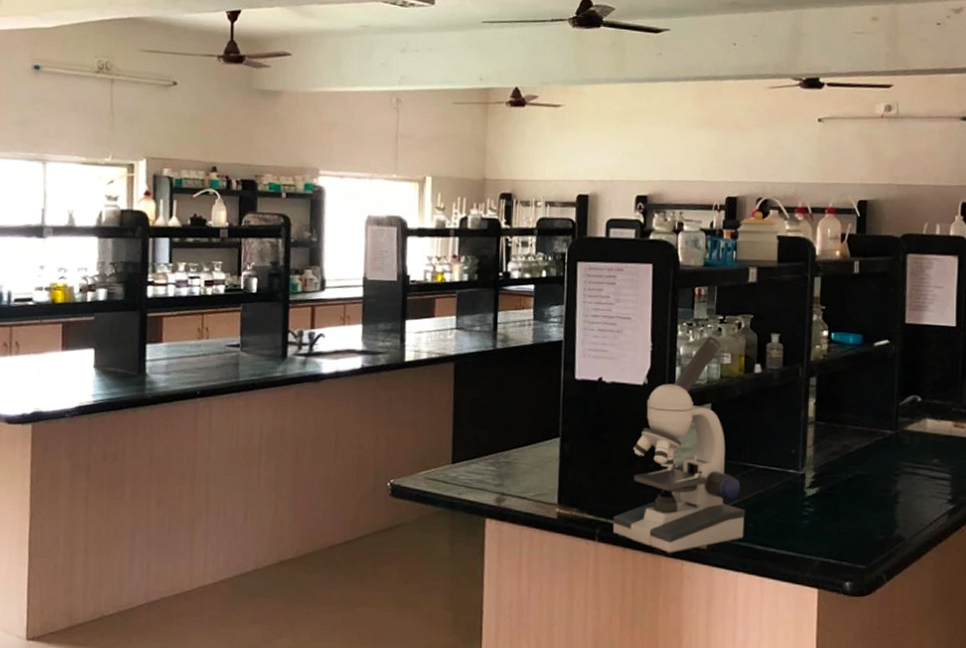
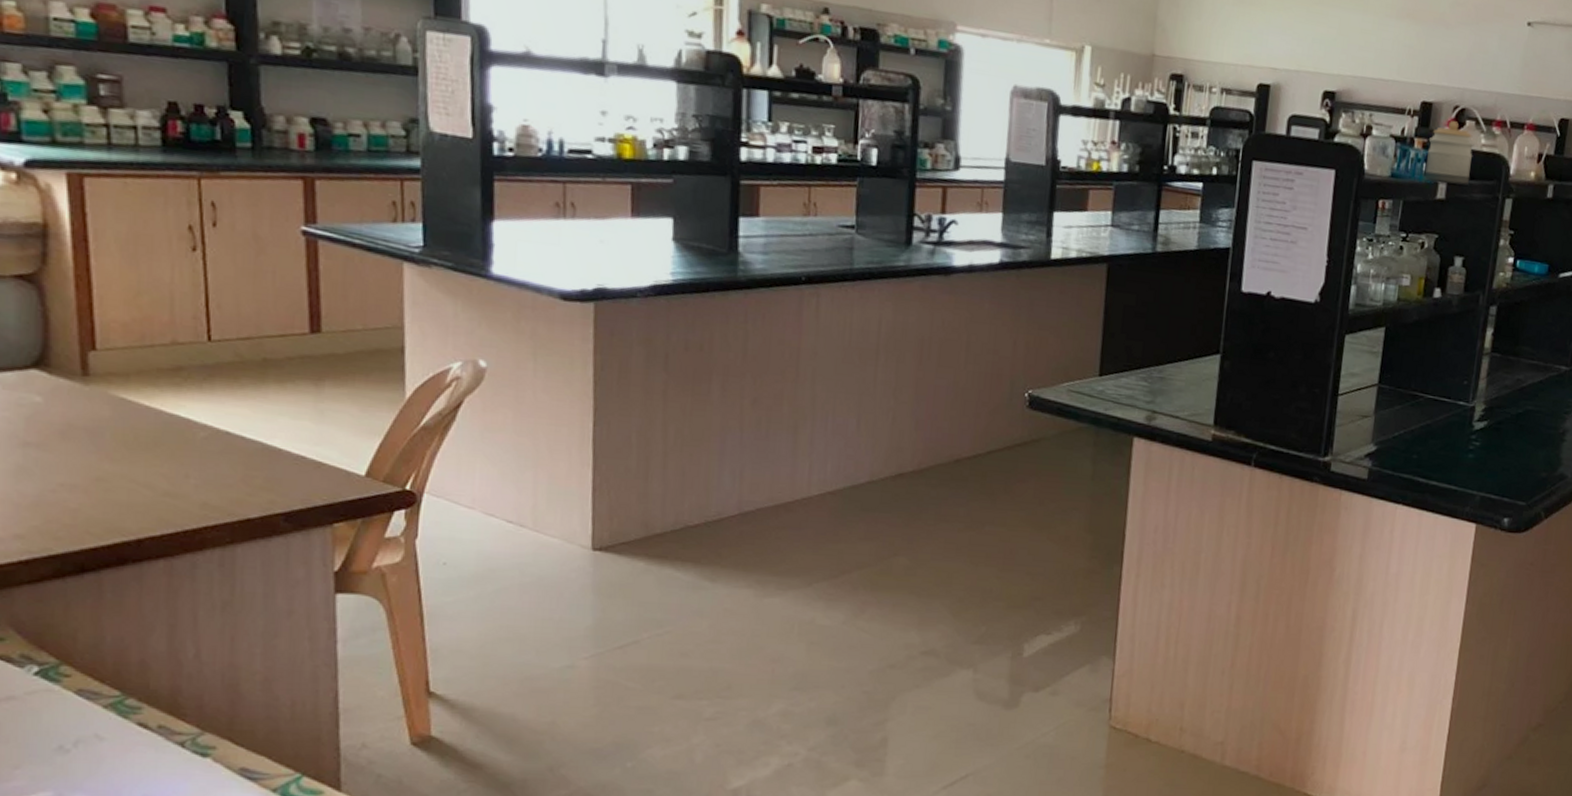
microscope: present [612,336,746,556] -> none [1271,254,1411,485]

